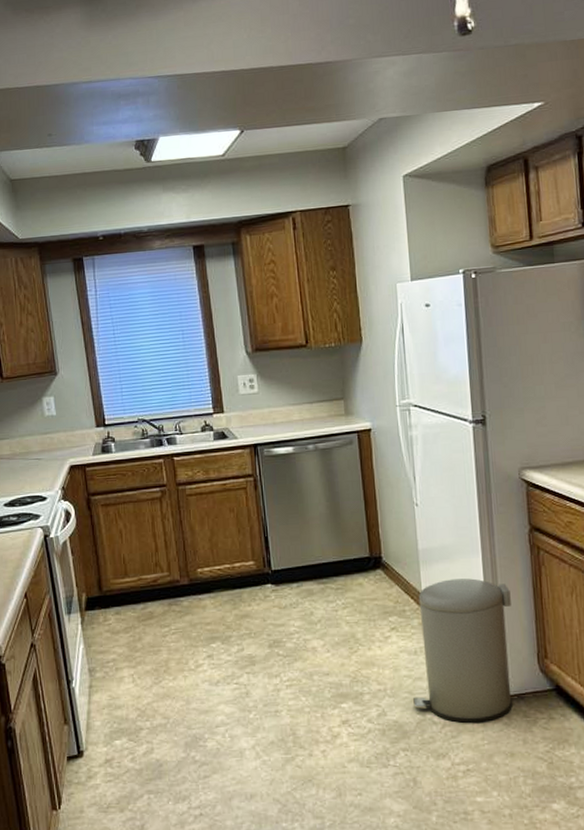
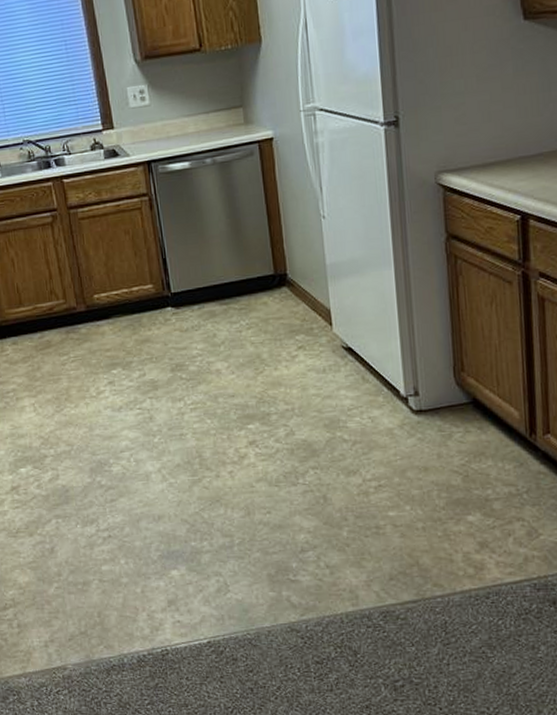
pedal bin: present [412,578,512,724] -> none [321,292,426,440]

